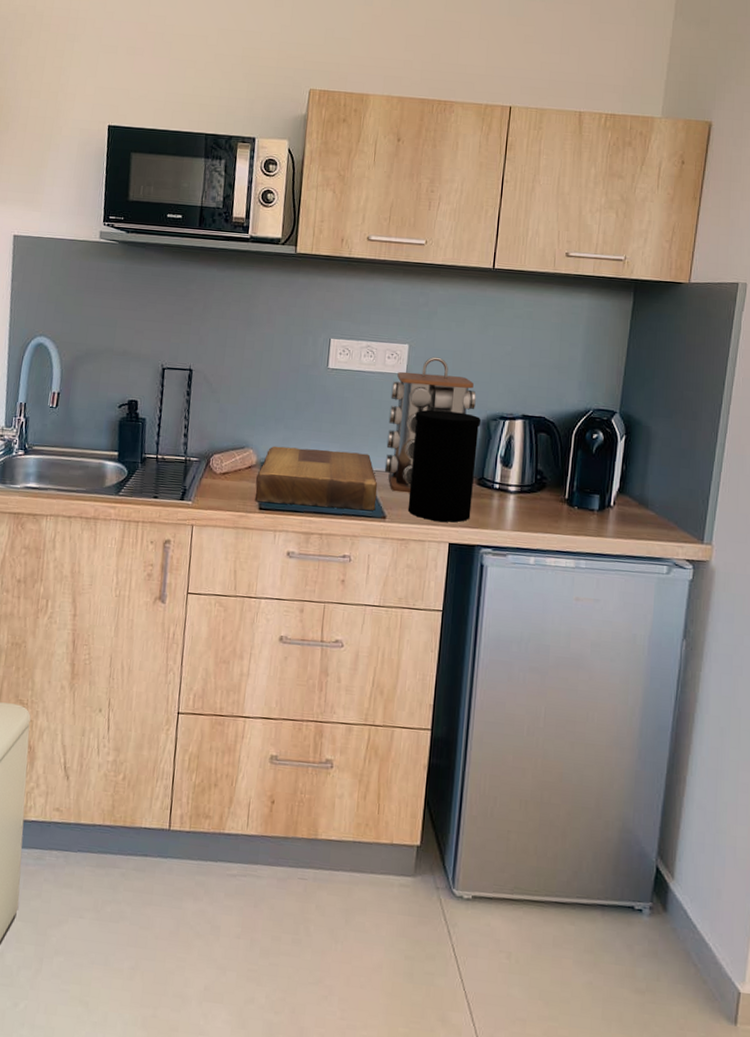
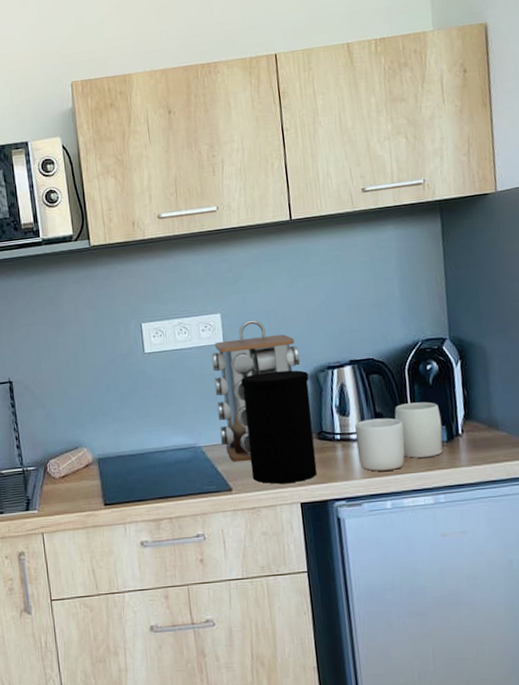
cutting board: present [254,446,377,511] -> none [96,430,220,499]
mug: none [512,474,561,528] -> present [355,417,405,472]
mug: none [553,466,598,523] -> present [394,401,443,458]

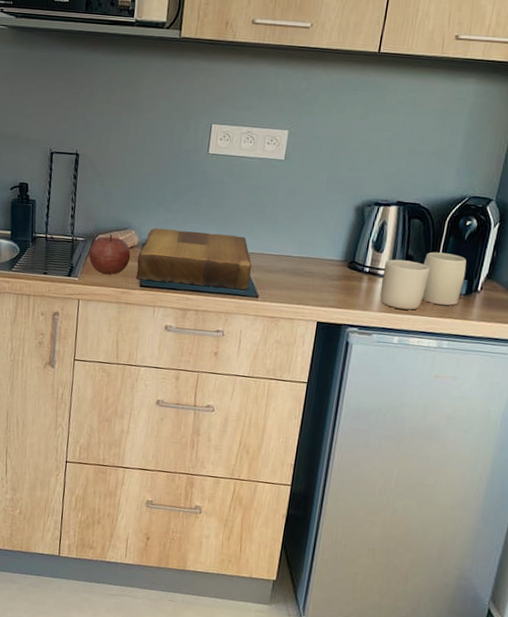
fruit: none [42,456,88,501] -> present [88,234,131,275]
cutting board: none [96,430,220,499] -> present [136,227,251,290]
spice rack: present [211,320,300,462] -> none [258,143,353,275]
canister: present [241,370,318,484] -> none [279,195,356,303]

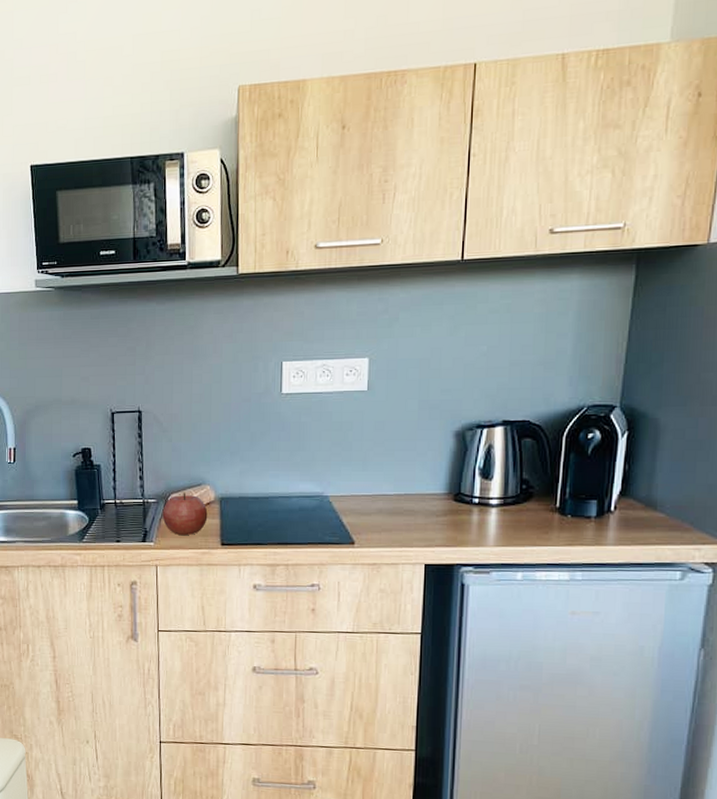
cutting board: present [136,227,251,290] -> none [216,479,344,538]
mug: present [380,259,430,311] -> none [495,485,550,541]
mug: present [421,252,467,306] -> none [541,472,595,531]

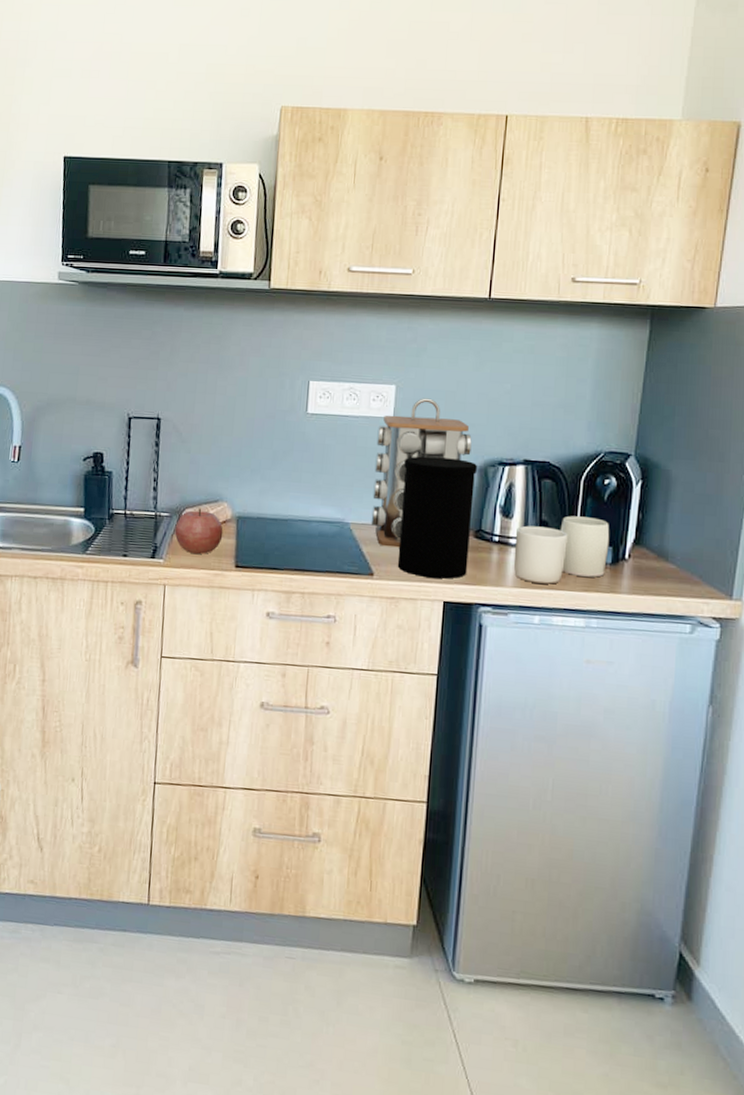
spice rack: none [349,368,448,516] -> present [371,398,472,548]
canister: none [377,425,456,543] -> present [397,456,478,579]
mug: none [495,485,550,541] -> present [514,525,568,584]
mug: none [541,472,595,531] -> present [560,515,610,578]

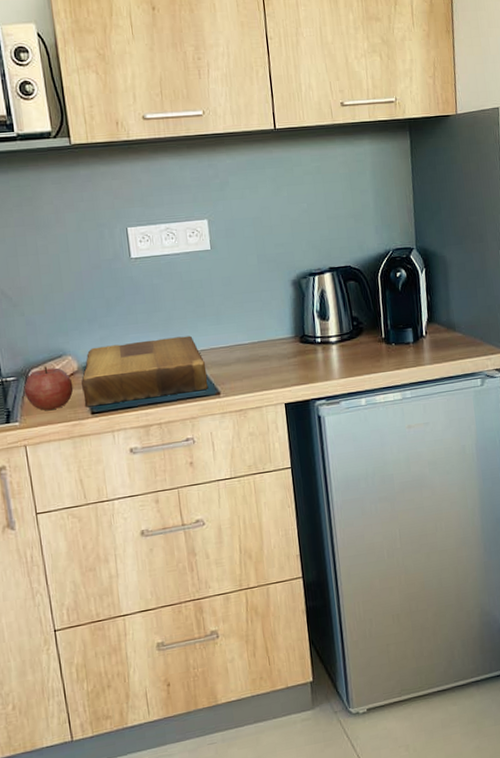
cutting board: none [230,498,364,567] -> present [81,336,209,407]
spice rack: present [371,398,472,548] -> none [199,226,284,367]
canister: present [397,456,478,579] -> none [228,276,300,387]
mug: present [514,525,568,584] -> none [334,321,378,372]
mug: present [560,515,610,578] -> none [368,306,410,358]

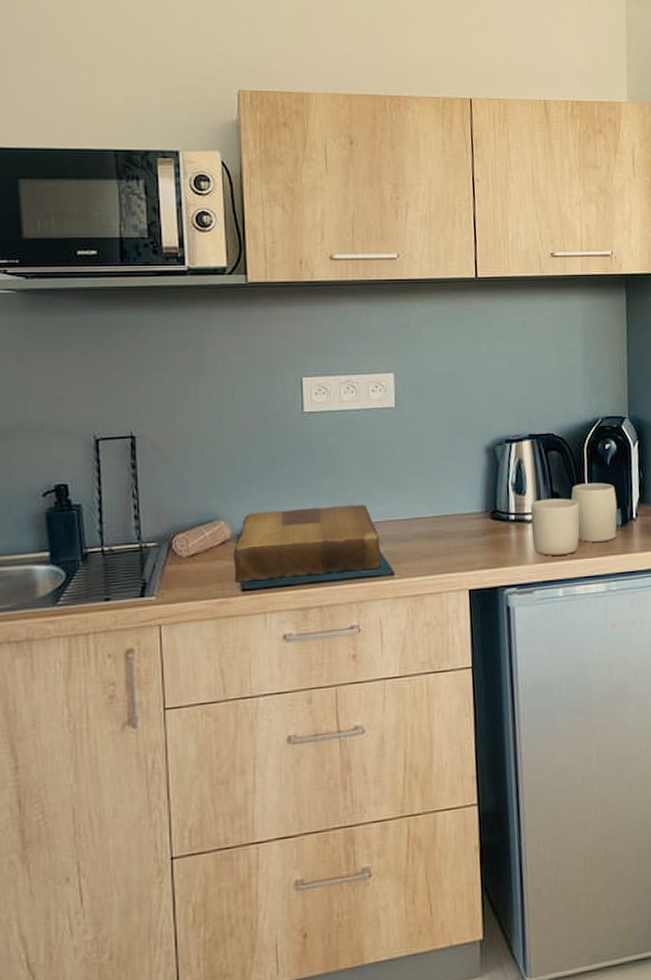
fruit: present [24,365,74,411] -> none [165,530,223,585]
mug: none [334,321,378,372] -> present [531,498,580,556]
mug: none [368,306,410,358] -> present [571,482,618,542]

